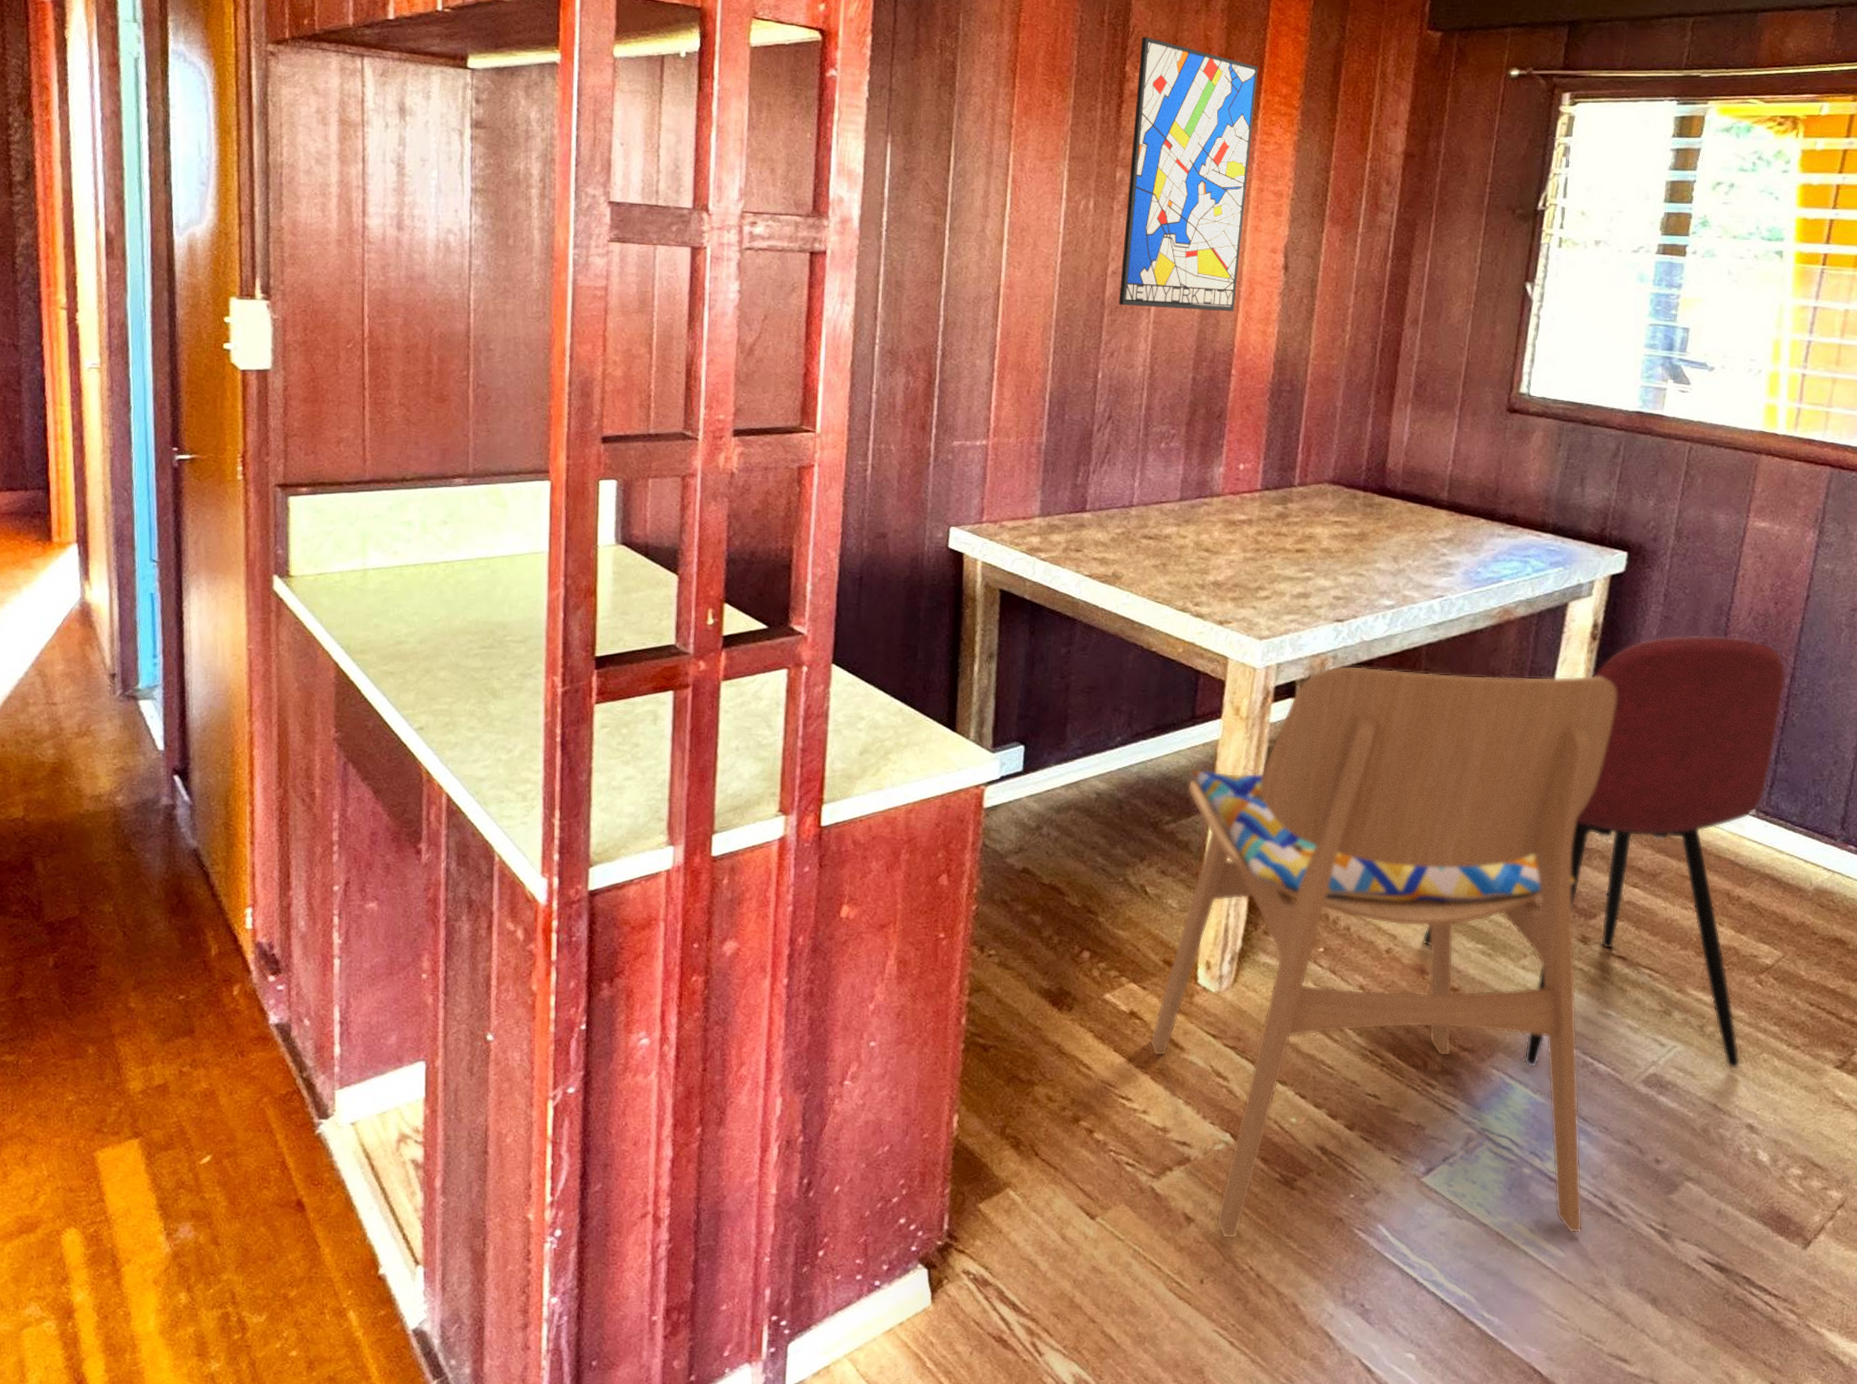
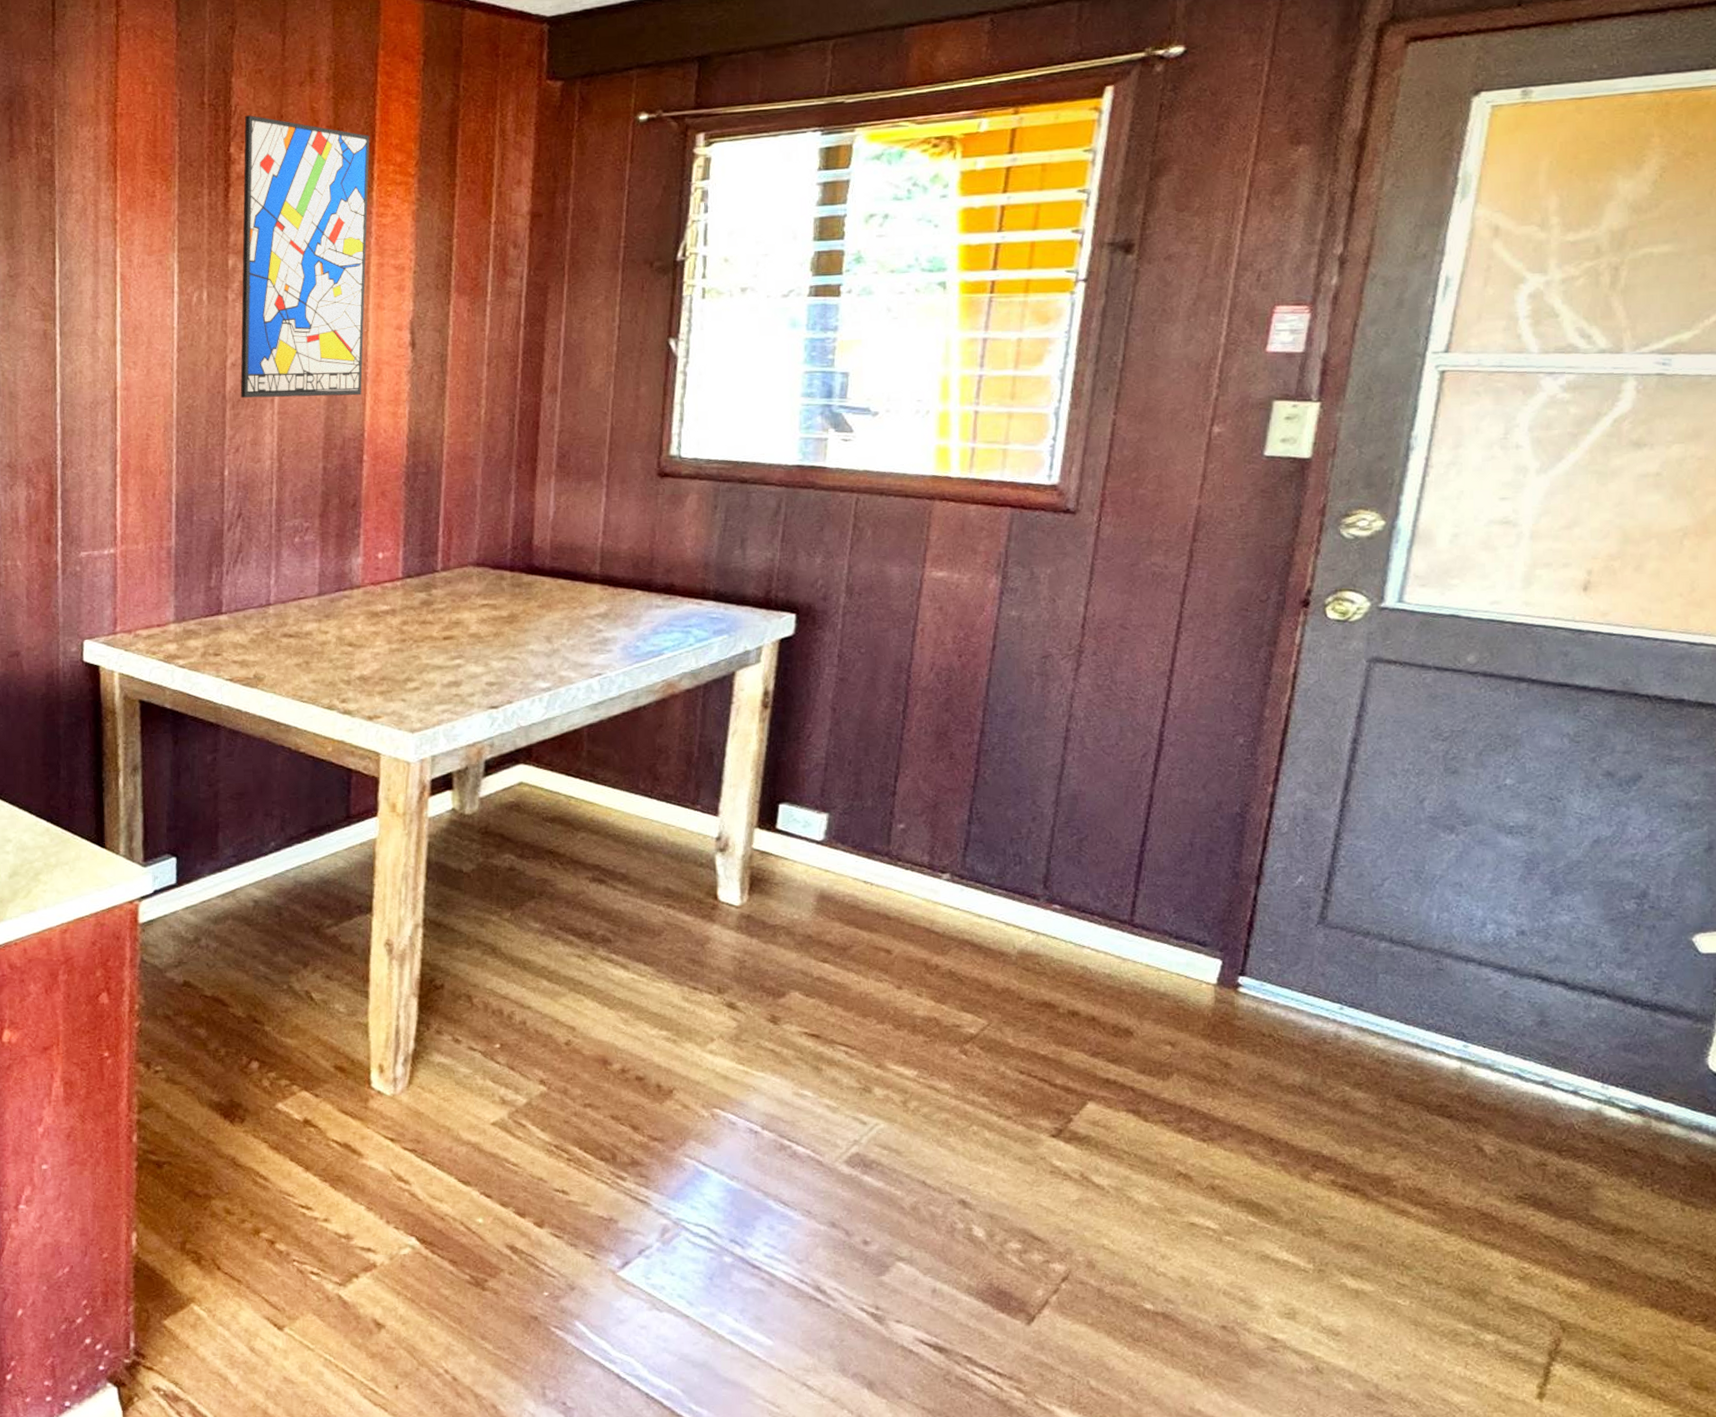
dining chair: present [1149,665,1617,1239] -> none [326,746,794,1343]
dining chair: present [1421,635,1786,1069] -> none [602,694,975,1154]

